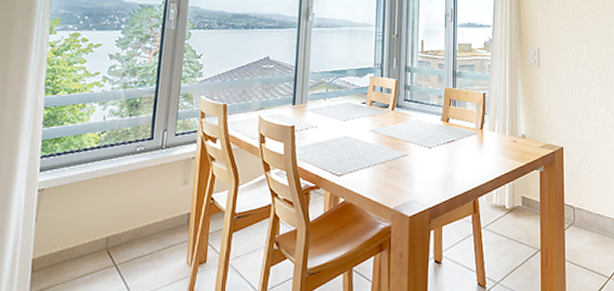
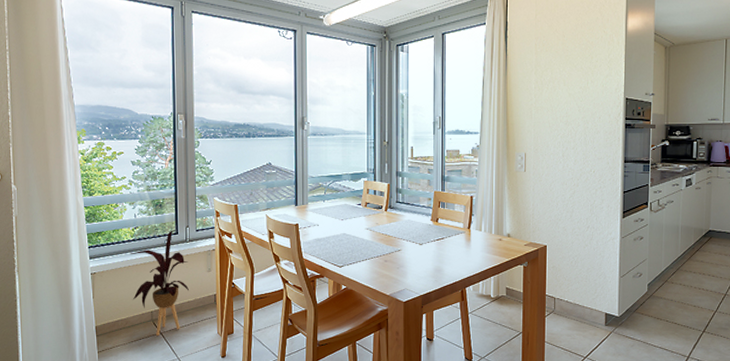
house plant: none [85,135,161,269] -> present [130,230,189,336]

